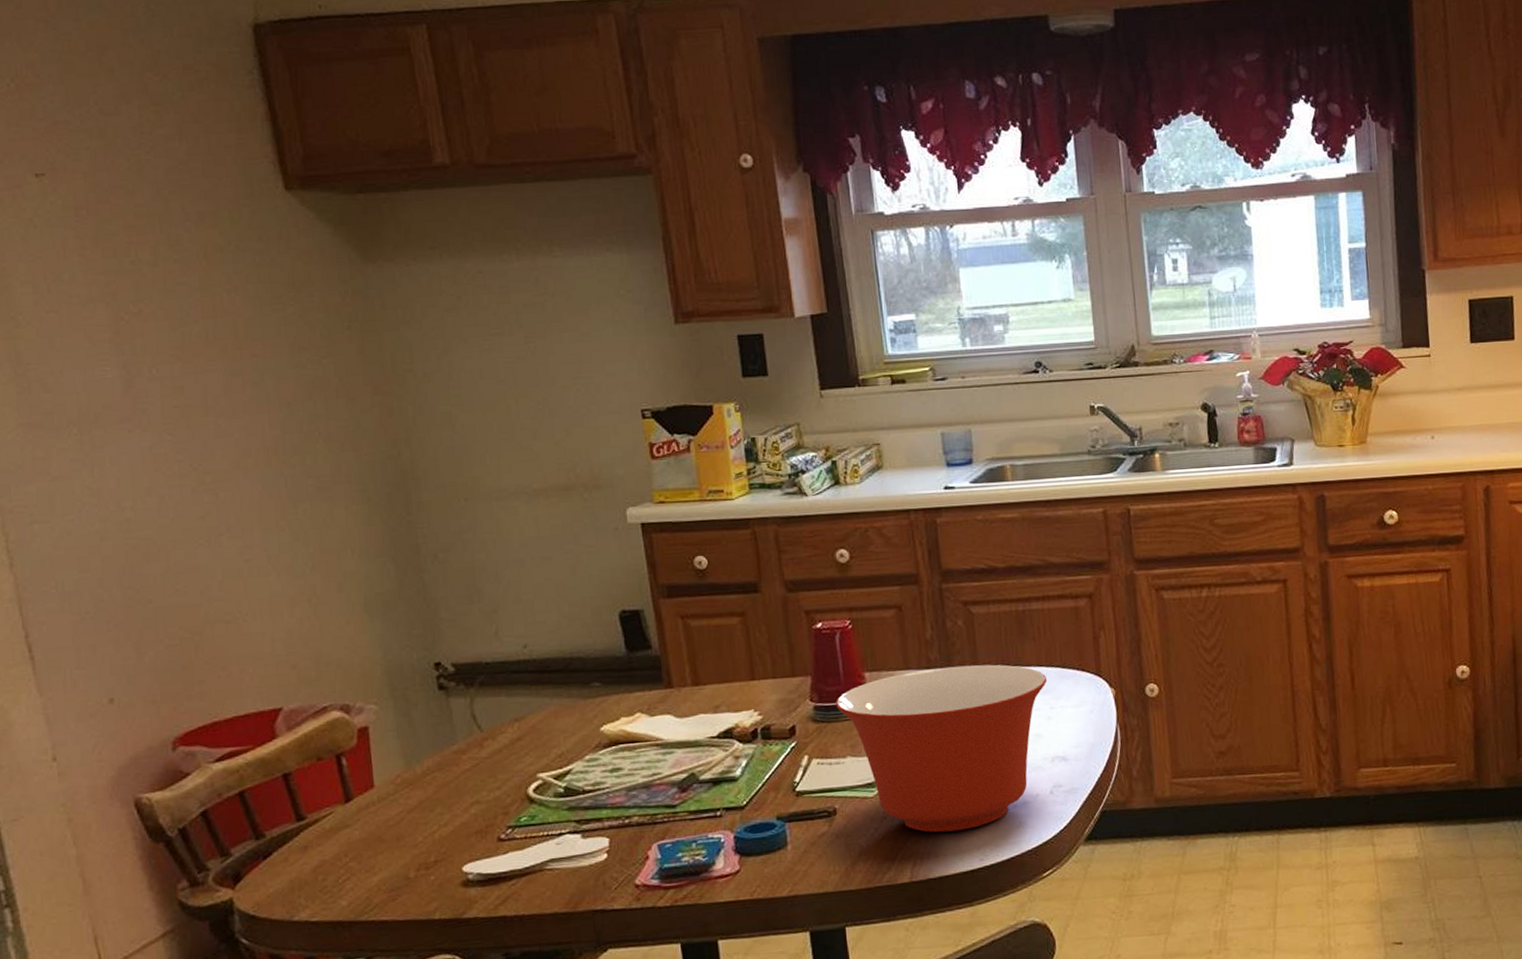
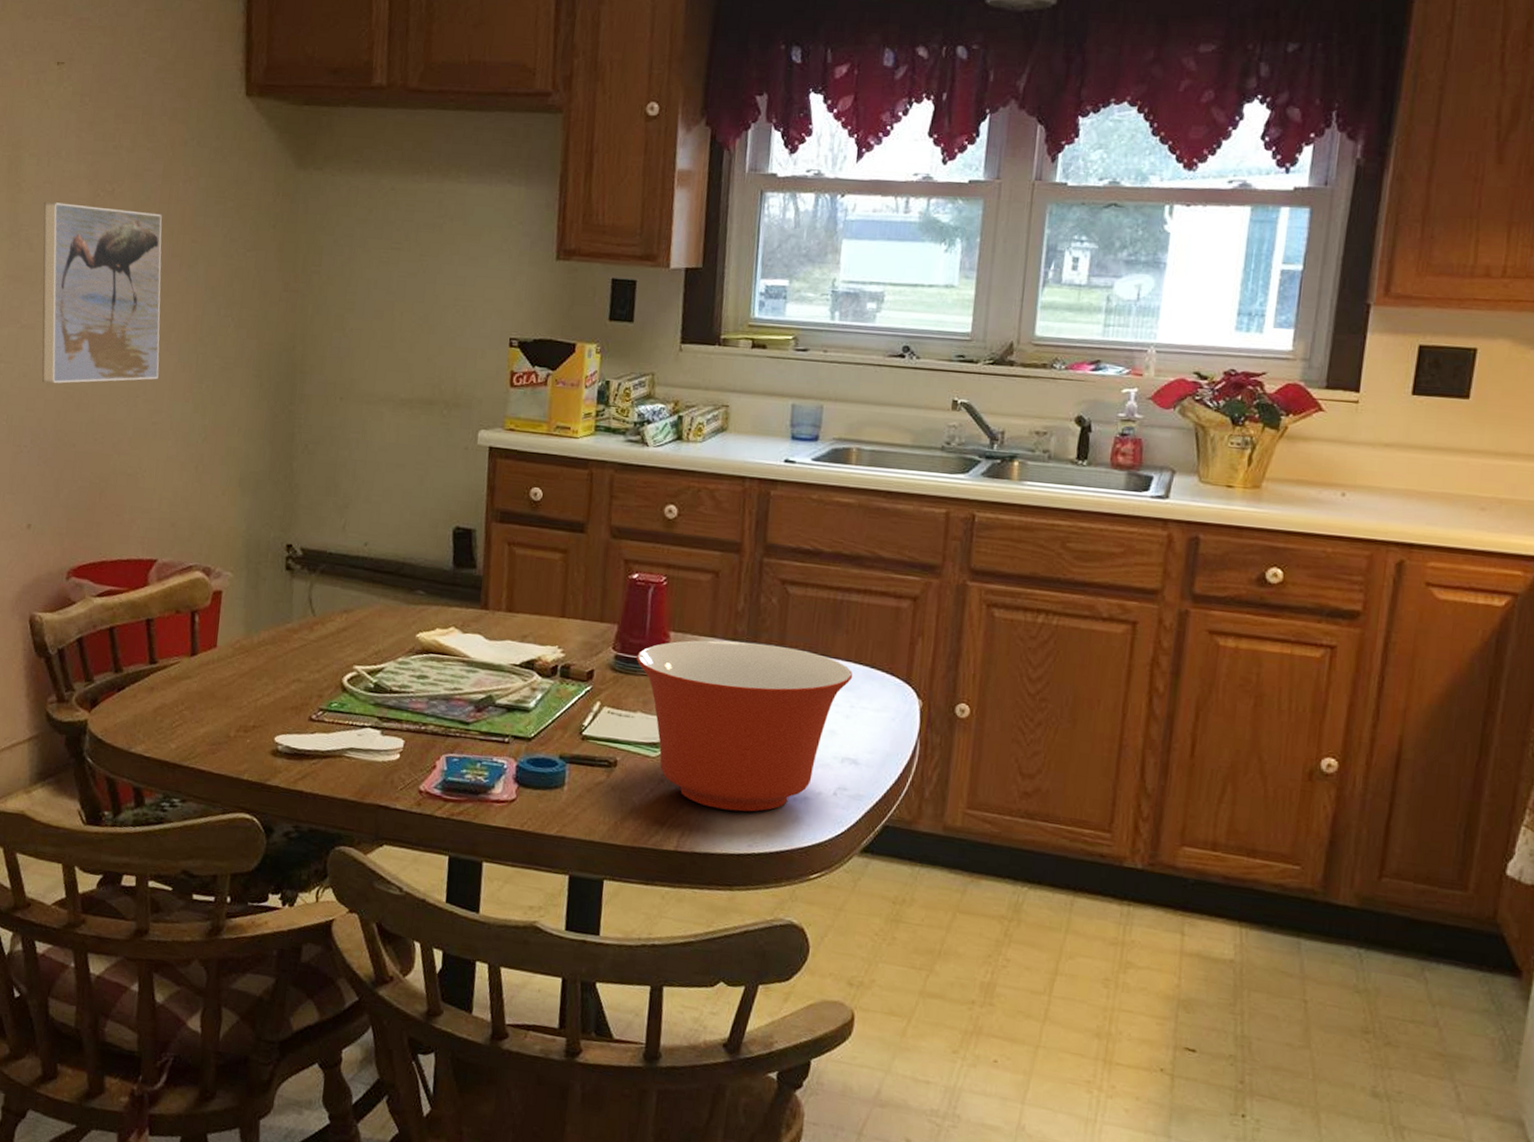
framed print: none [52,330,242,538] -> present [42,202,162,384]

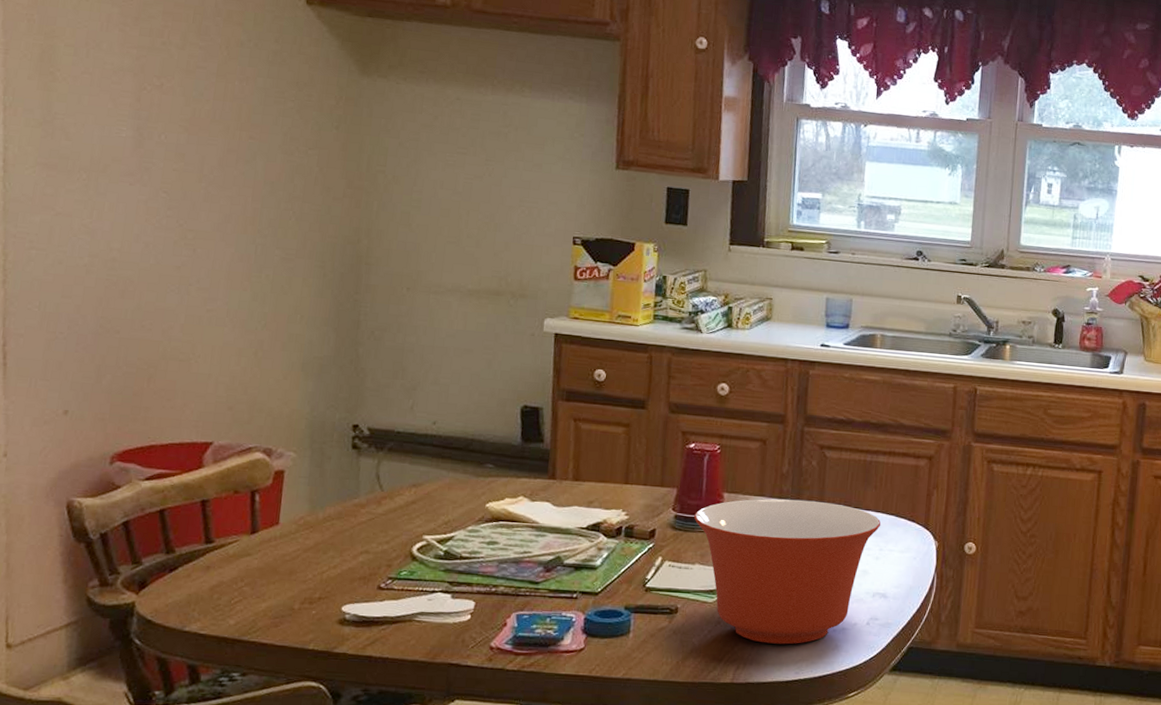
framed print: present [42,202,162,384] -> none [80,92,217,271]

